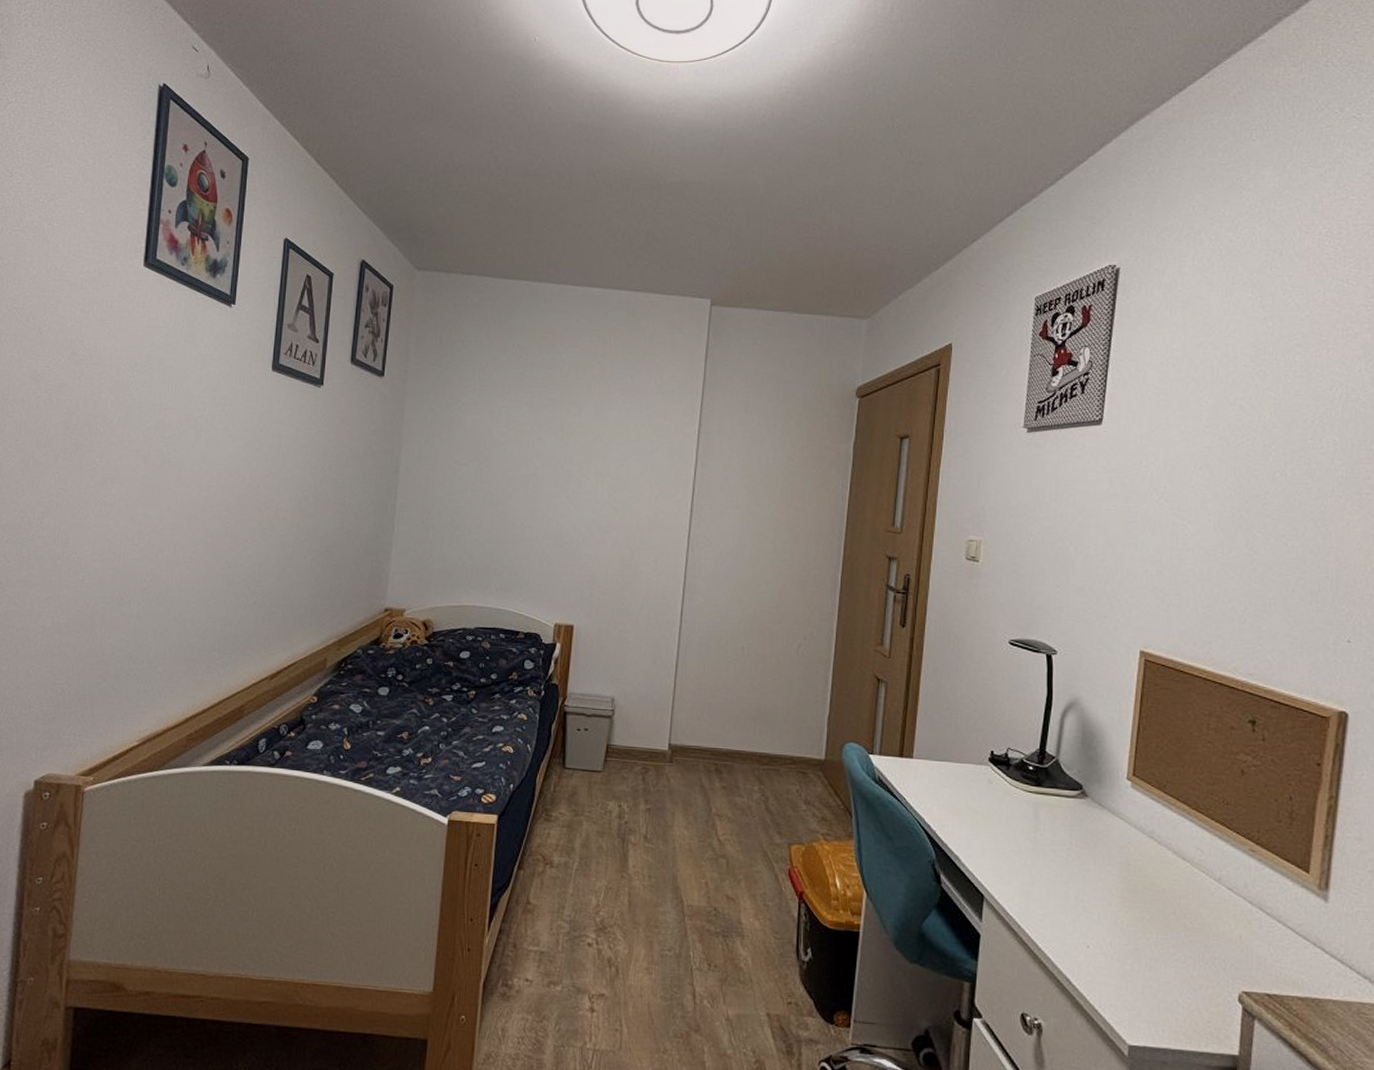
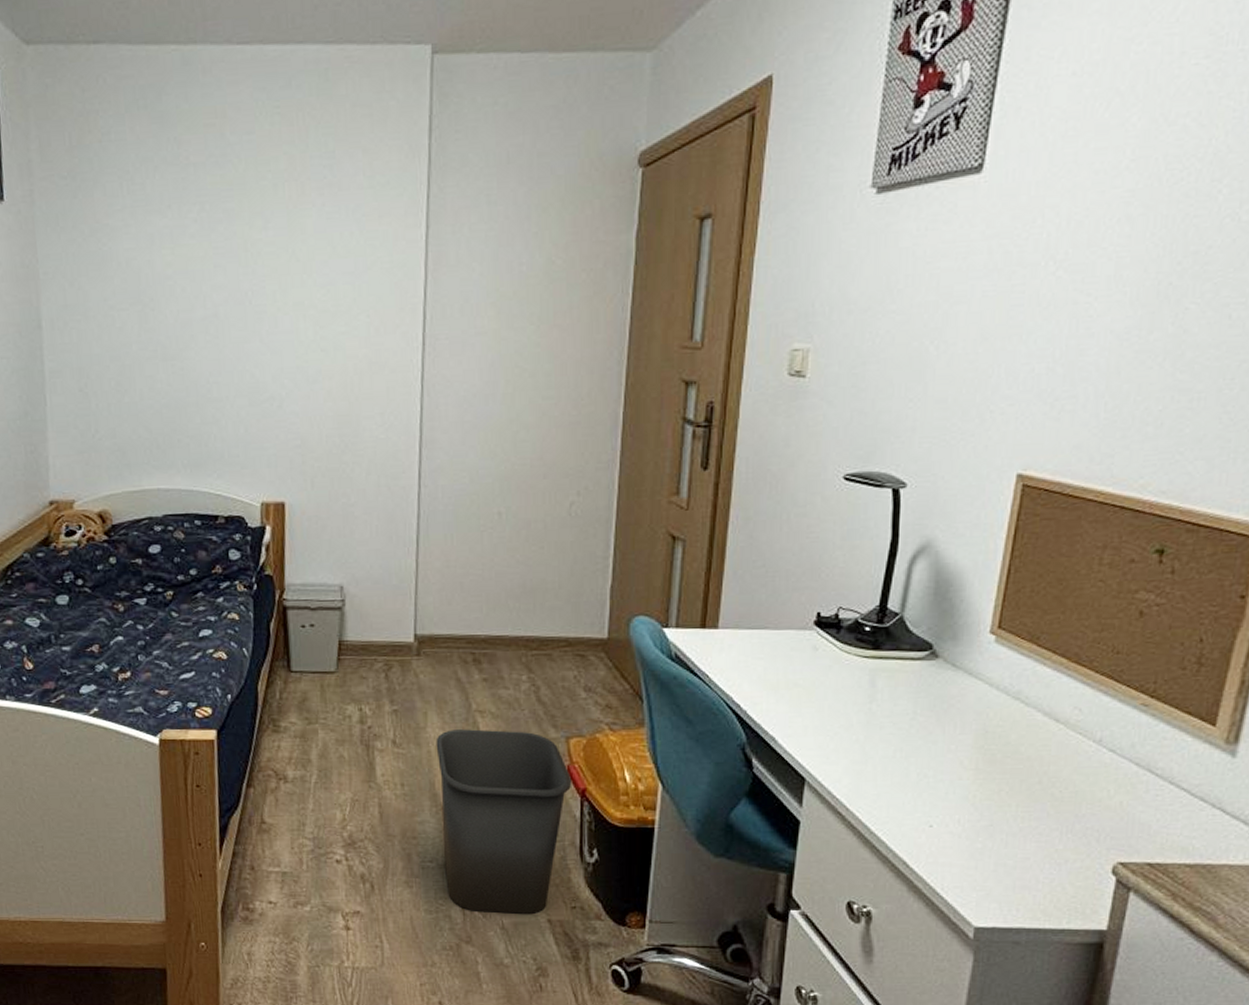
waste bin: none [680,830,792,1008] -> present [436,729,572,915]

